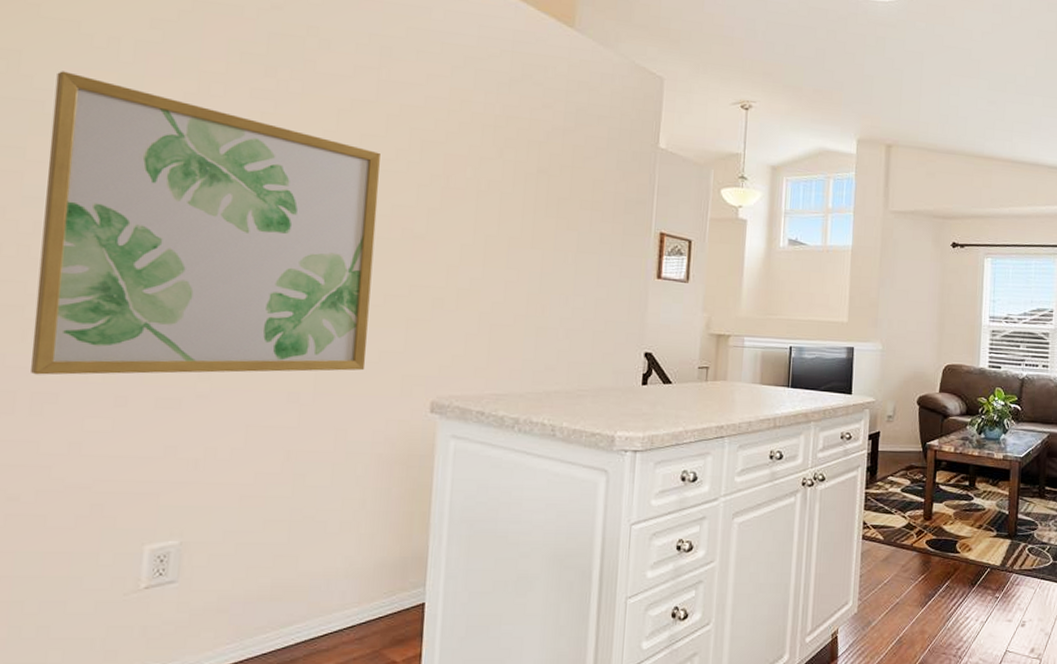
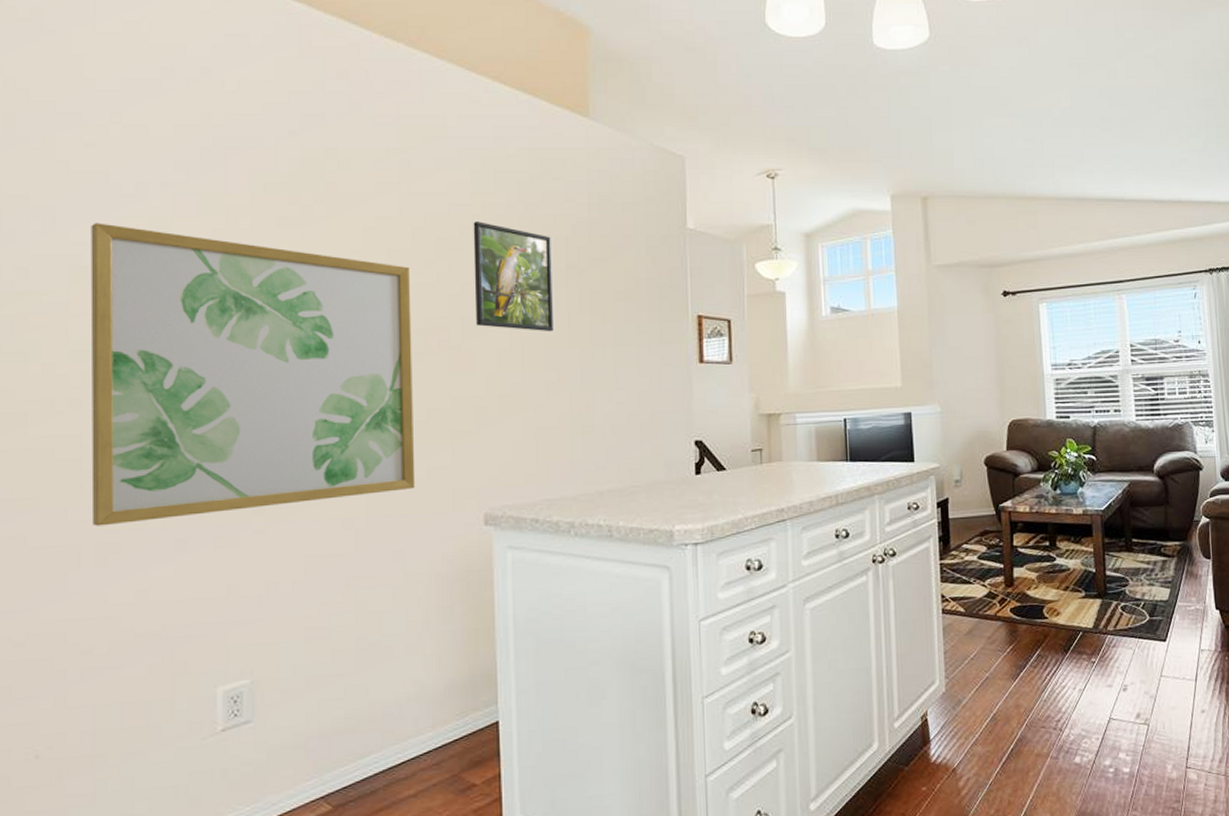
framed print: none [442,116,525,233] -> present [473,221,553,332]

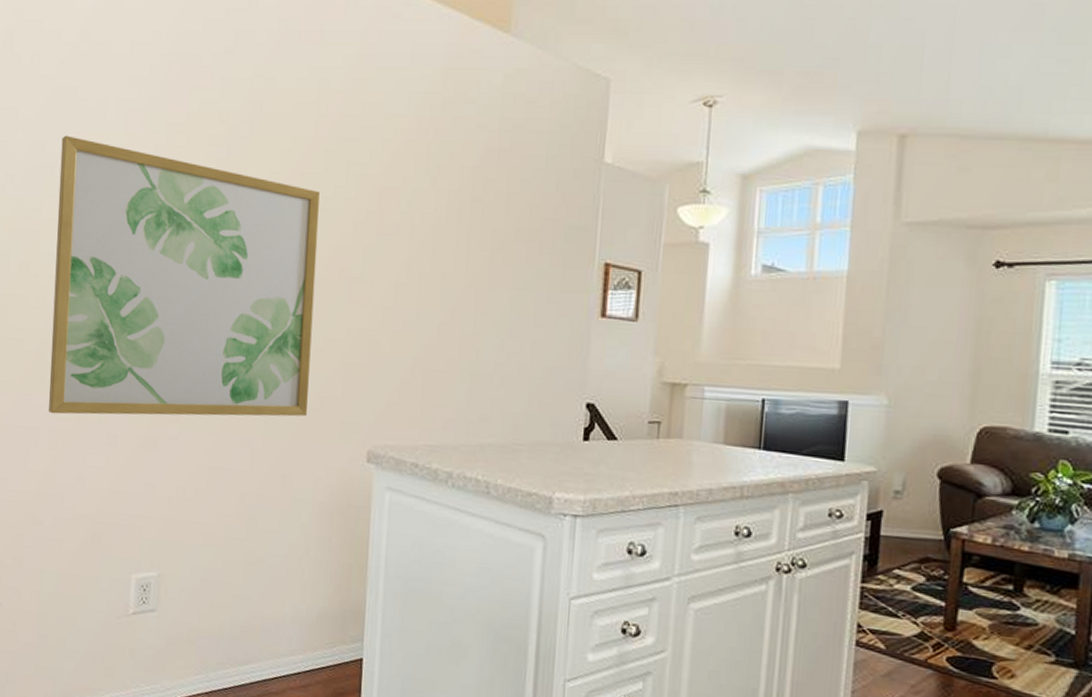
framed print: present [473,221,553,332] -> none [377,146,458,270]

